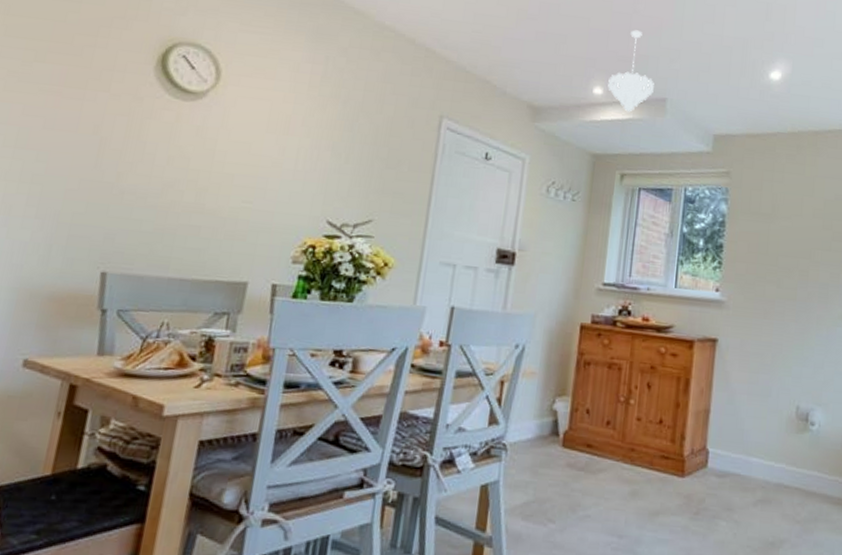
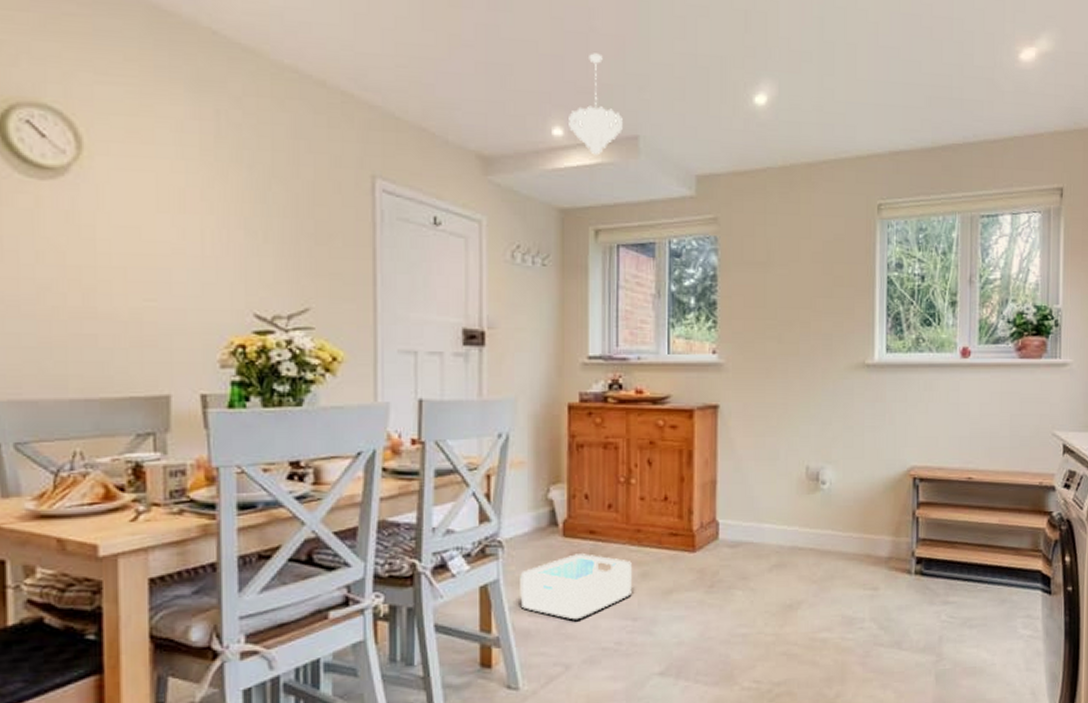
basket: none [516,465,623,530] -> present [520,554,633,620]

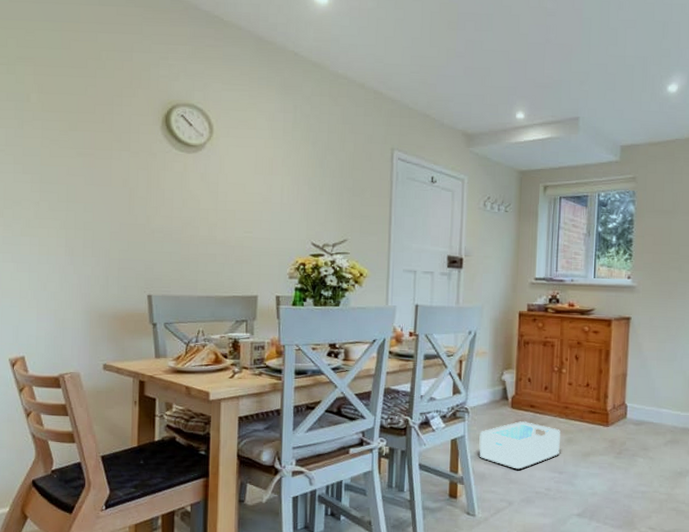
pendant light: present [569,53,623,156] -> none [528,58,568,132]

